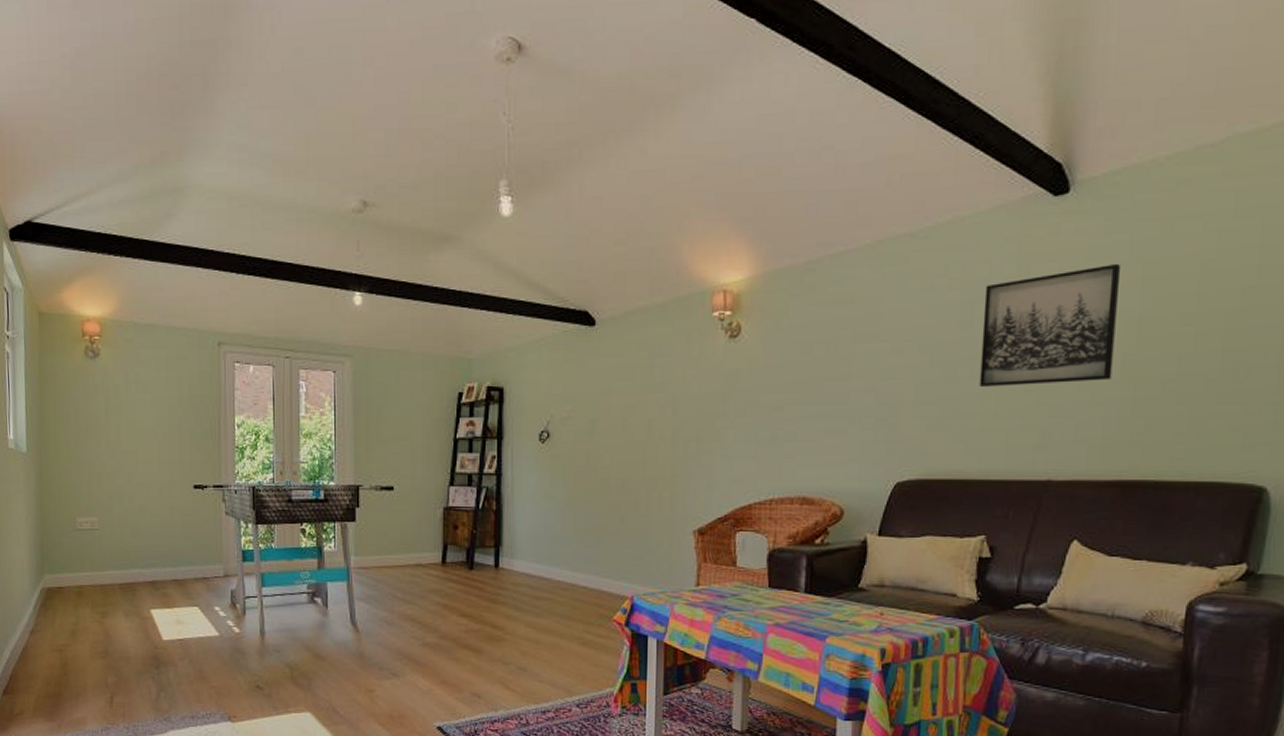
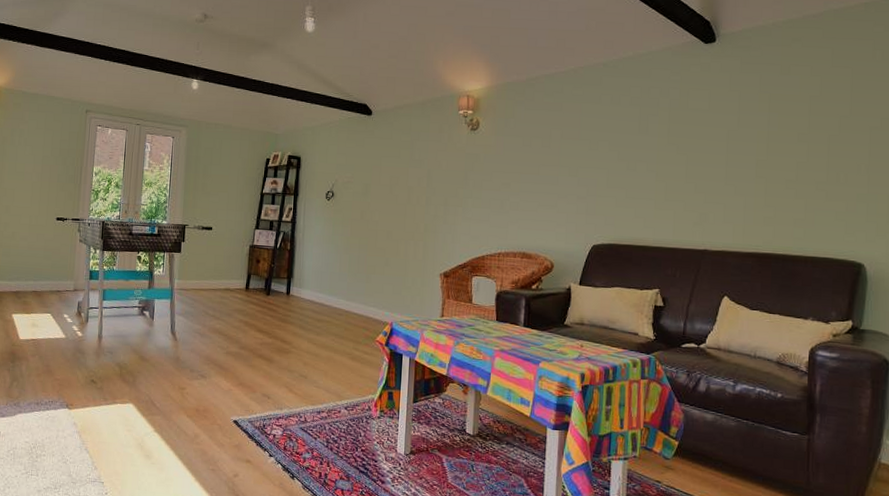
wall art: present [979,263,1122,386] -> none [653,94,754,178]

